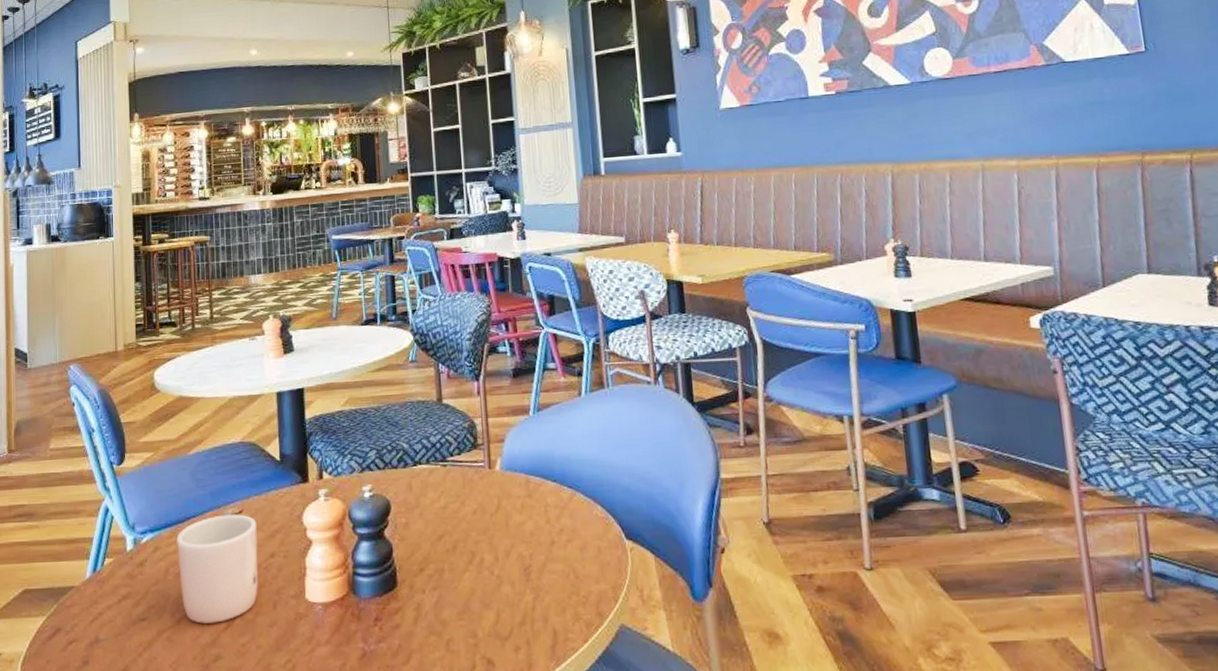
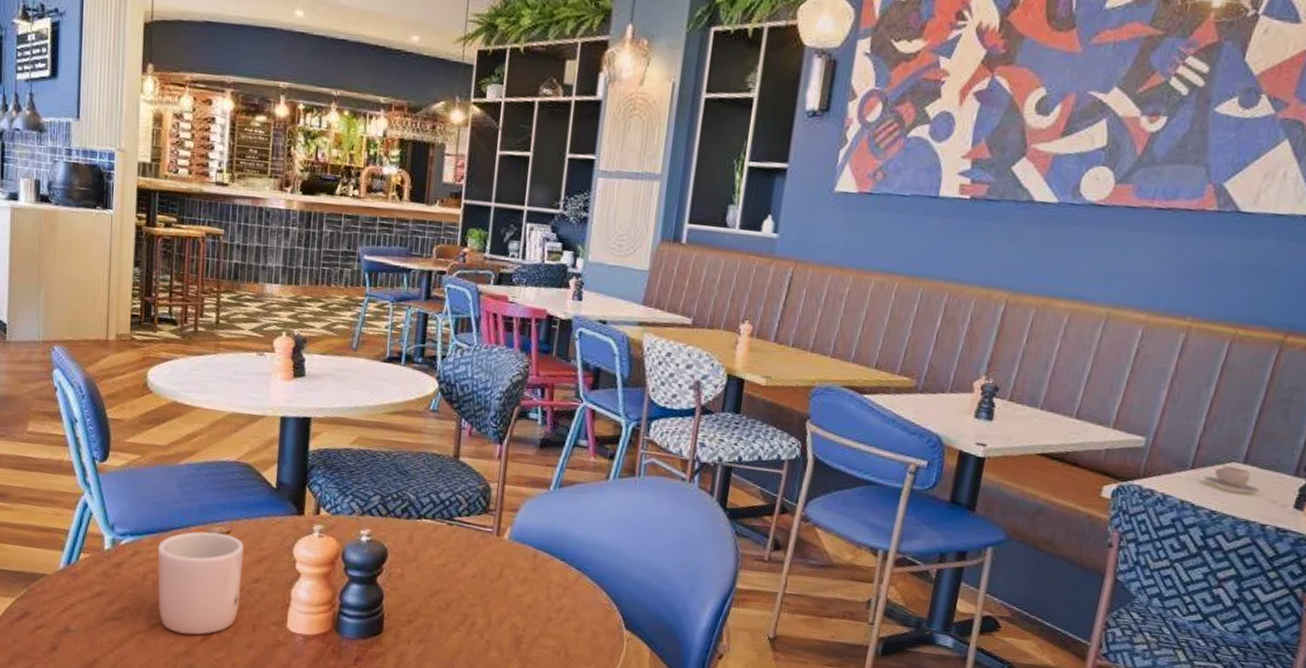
teacup: none [1118,278,1172,301] -> present [1204,466,1260,494]

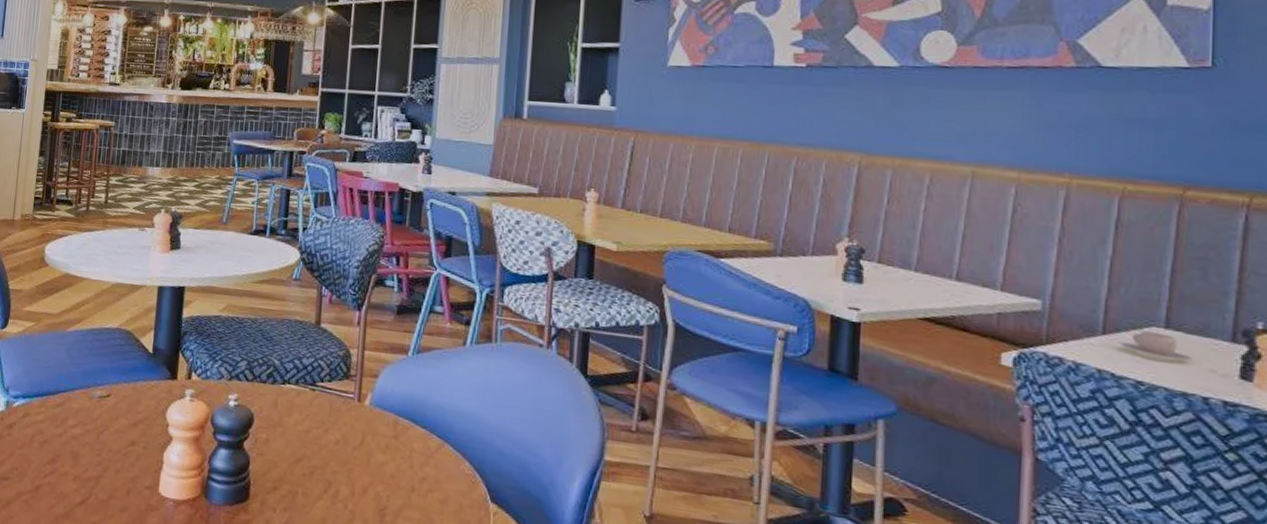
mug: present [157,531,244,635] -> none [43,395,122,497]

